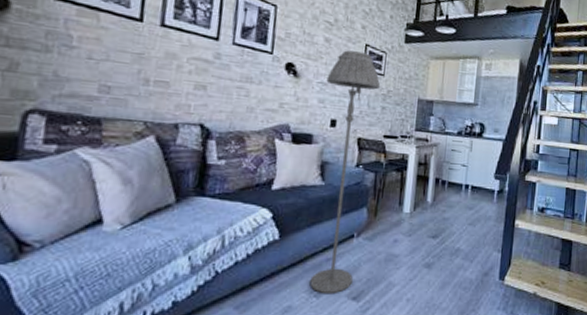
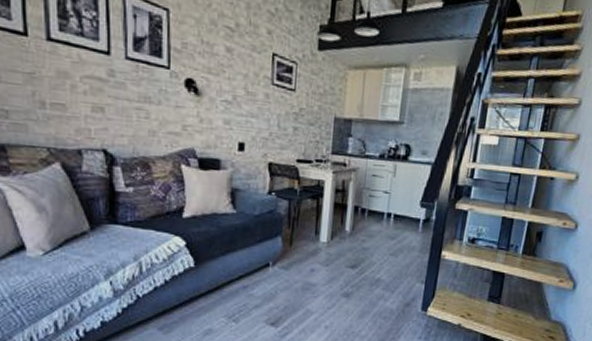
floor lamp: present [310,50,381,293] -> none [228,61,292,319]

